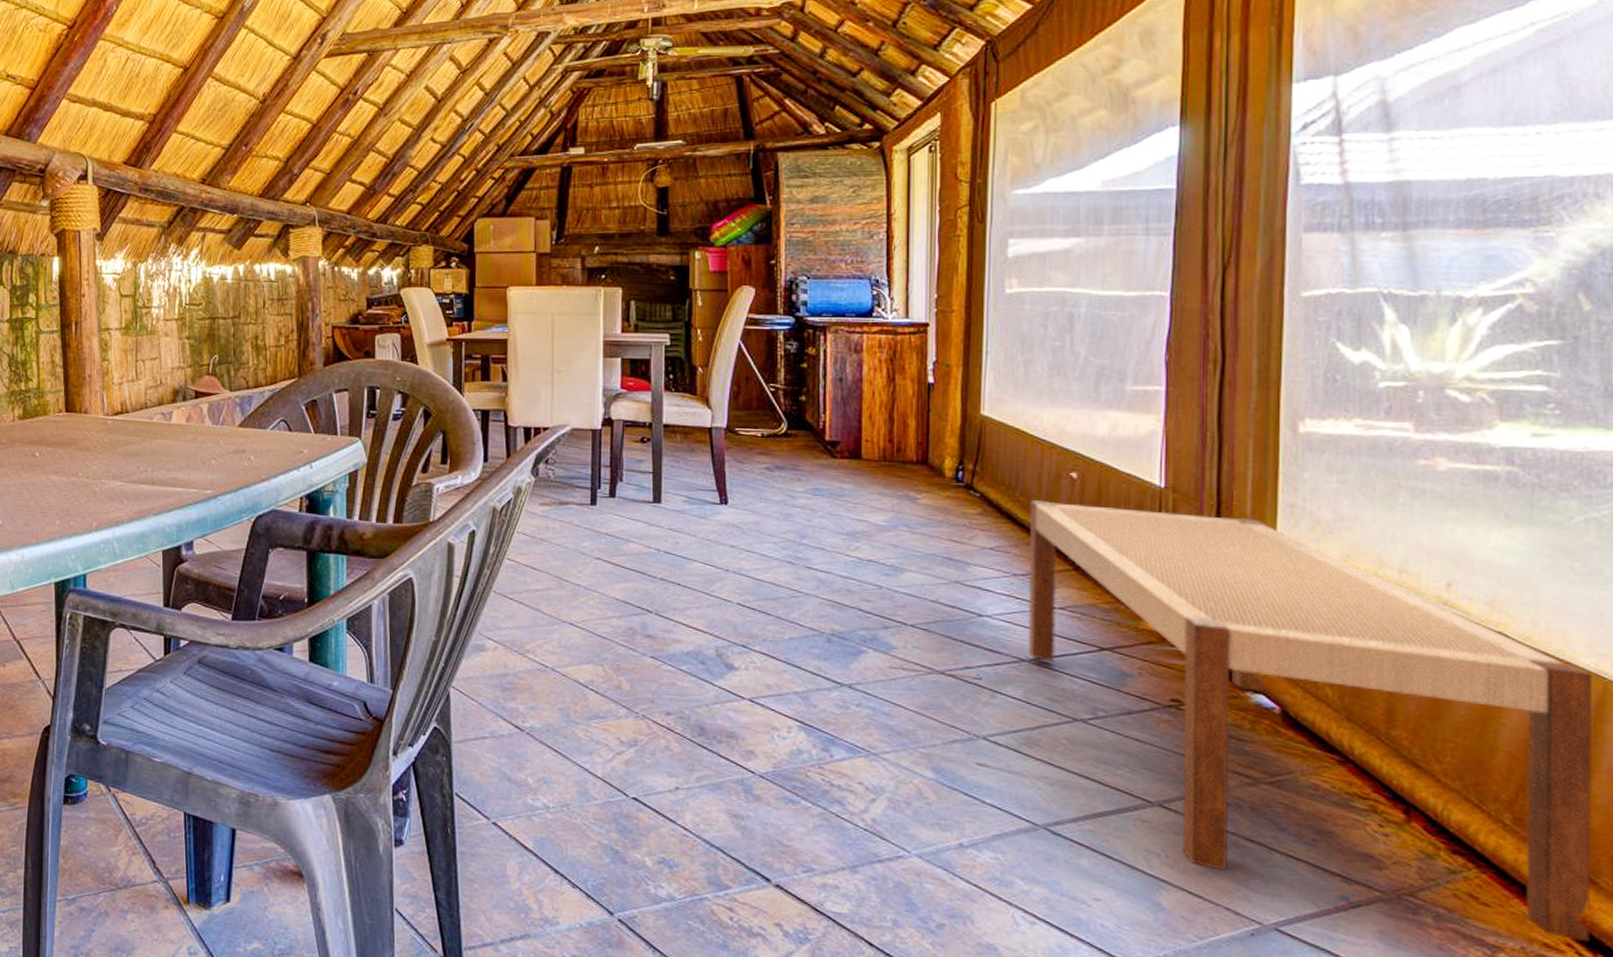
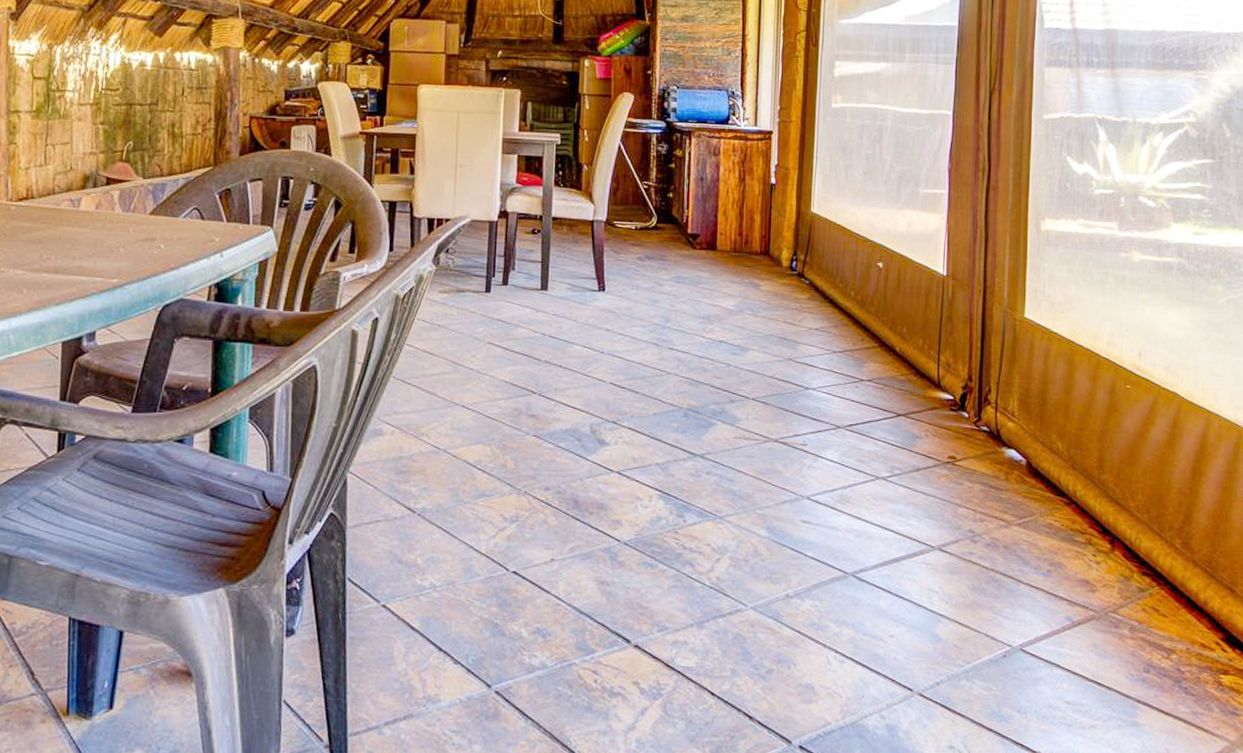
bench: present [1027,499,1593,943] -> none [843,286,1232,640]

